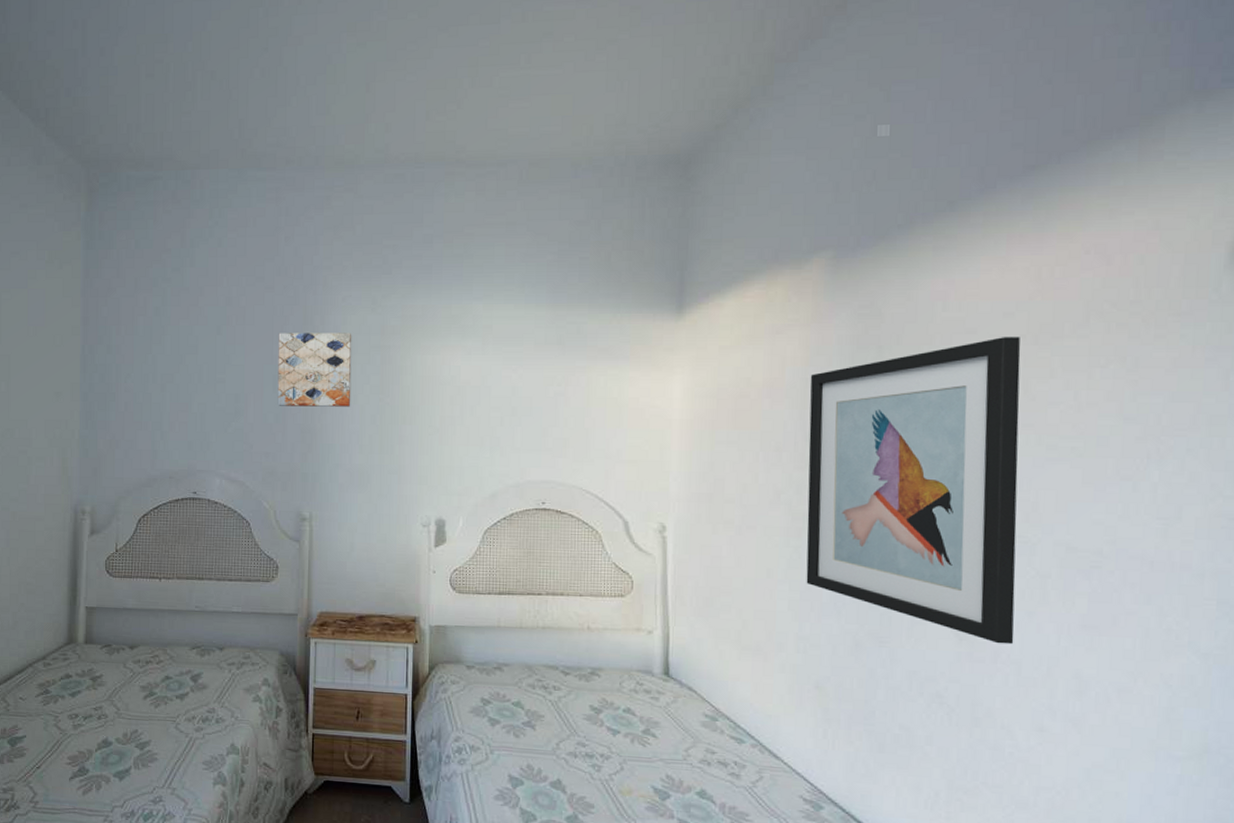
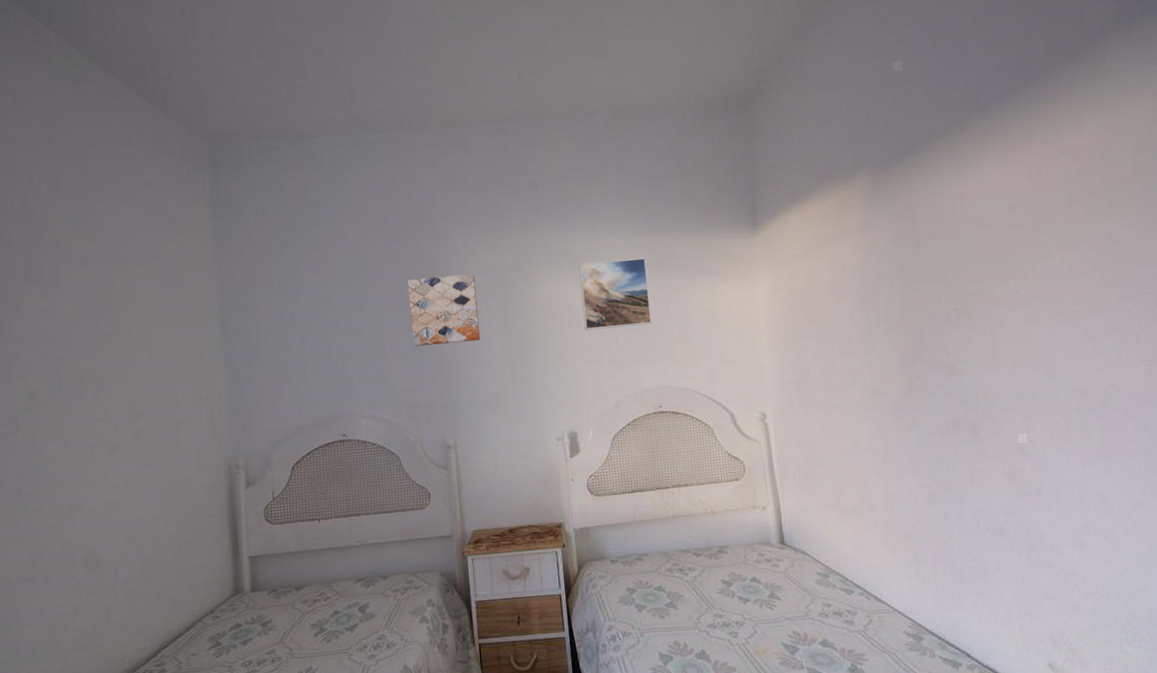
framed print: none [467,332,547,409] -> present [578,257,652,331]
wall art: present [806,337,1021,645] -> none [866,226,1052,479]

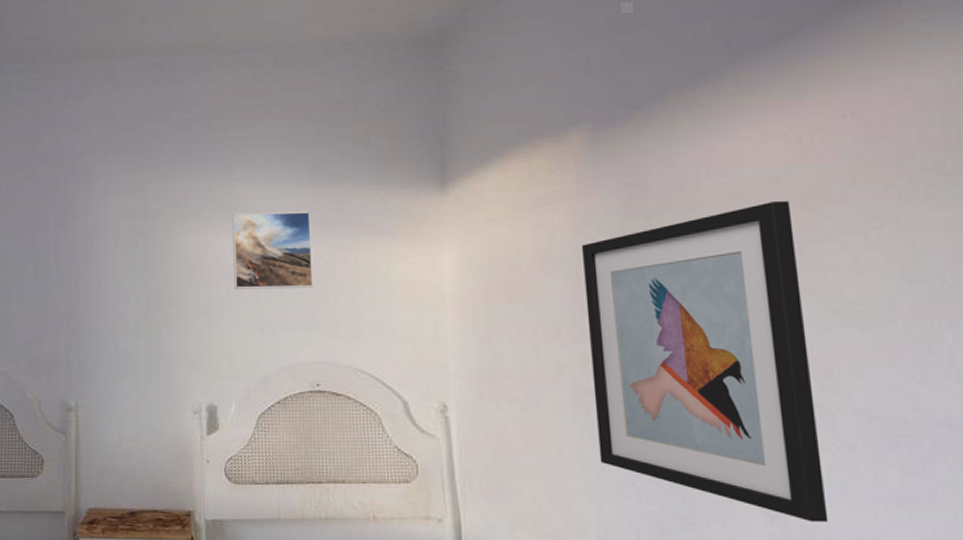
wall art: present [407,273,481,346] -> none [40,217,115,293]
wall art: none [866,226,1052,479] -> present [581,201,829,523]

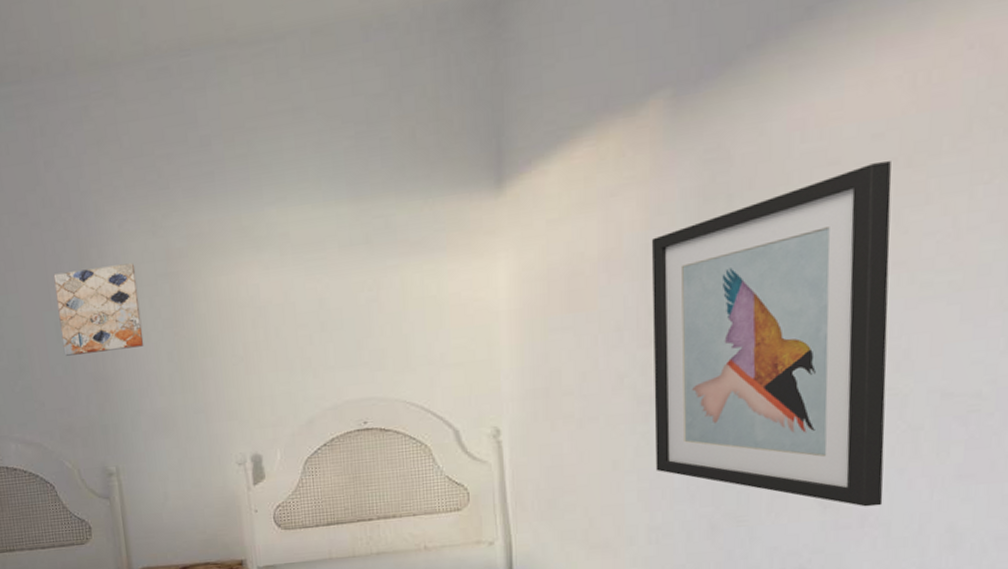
wall art: none [40,217,115,293] -> present [53,263,144,356]
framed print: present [231,211,314,289] -> none [263,232,357,330]

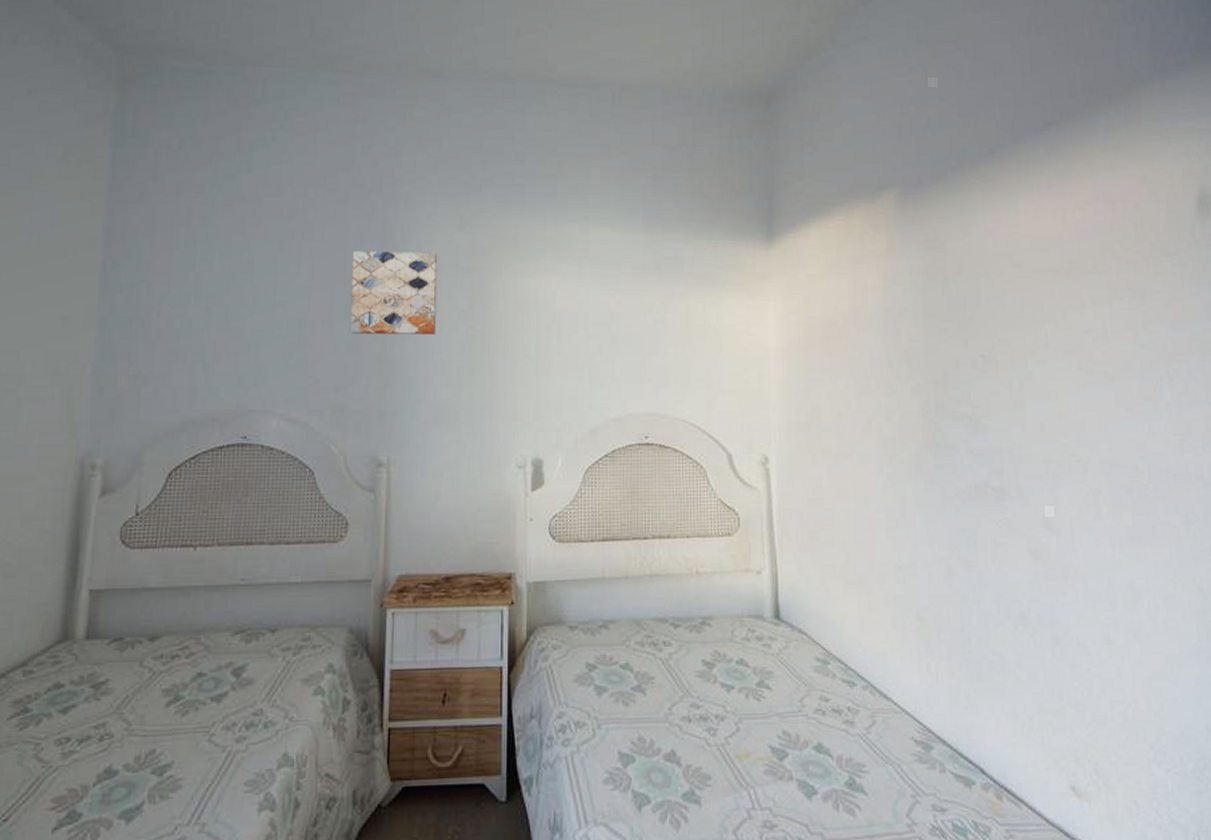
wall art: present [651,161,892,507] -> none [889,271,1079,561]

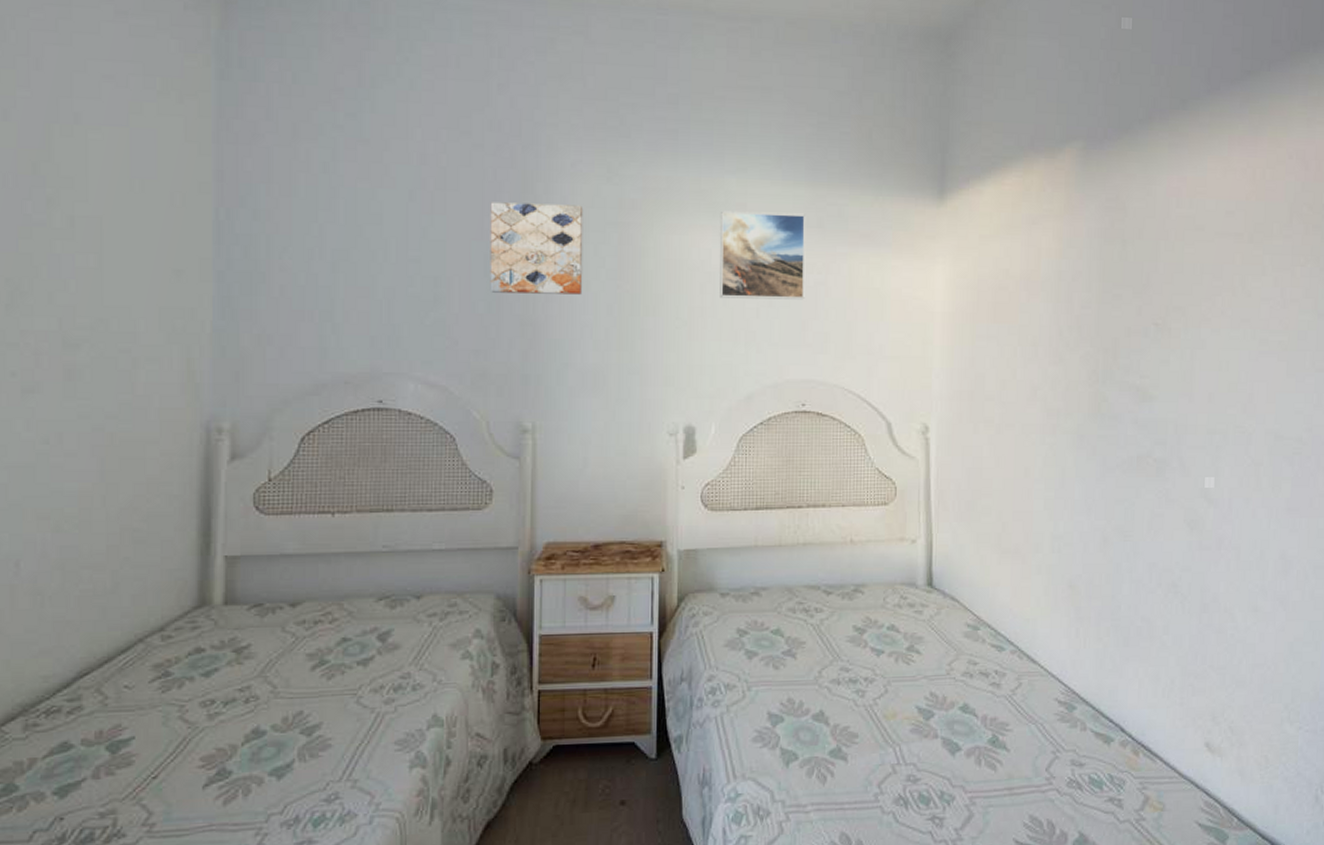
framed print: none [563,255,645,337] -> present [719,210,806,300]

